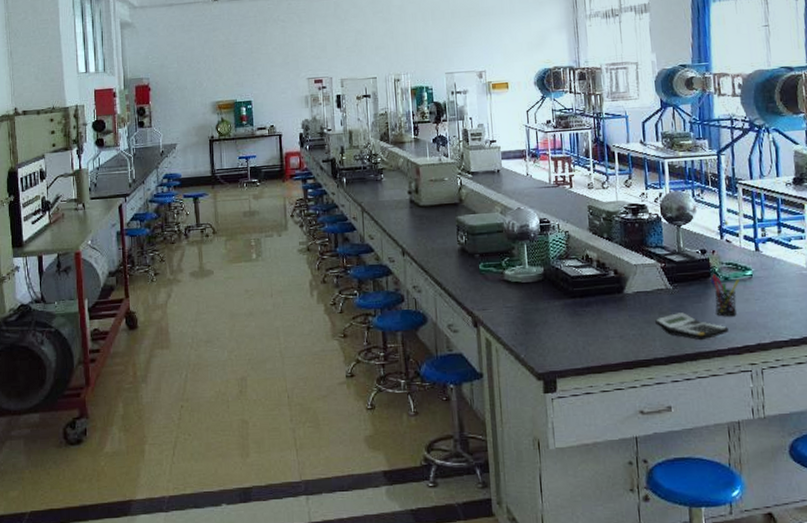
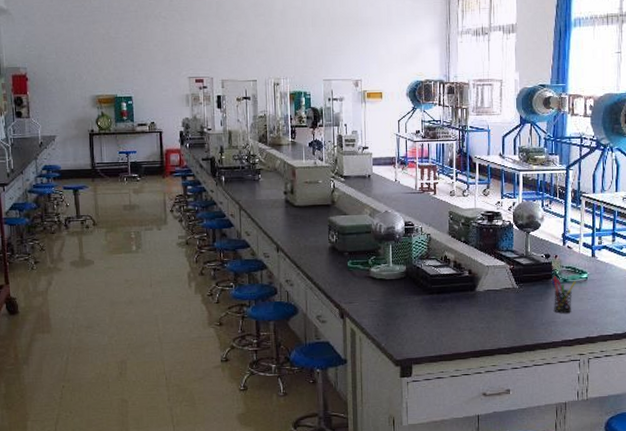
calculator: present [654,312,729,341] -> none [500,309,563,334]

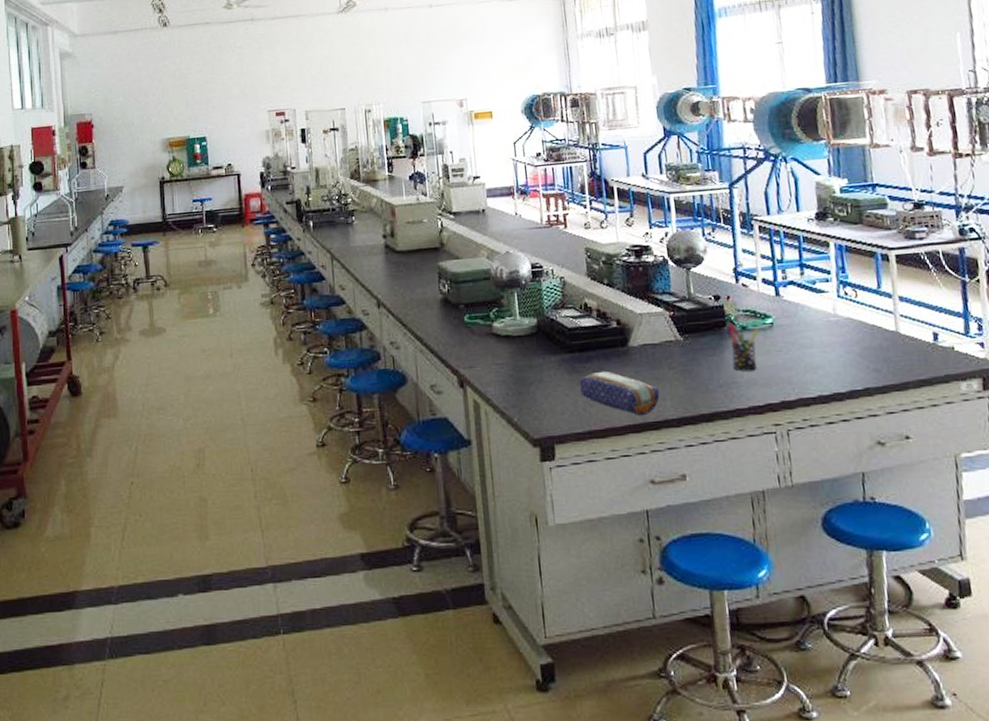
pencil case: none [435,309,496,345] -> present [579,370,660,416]

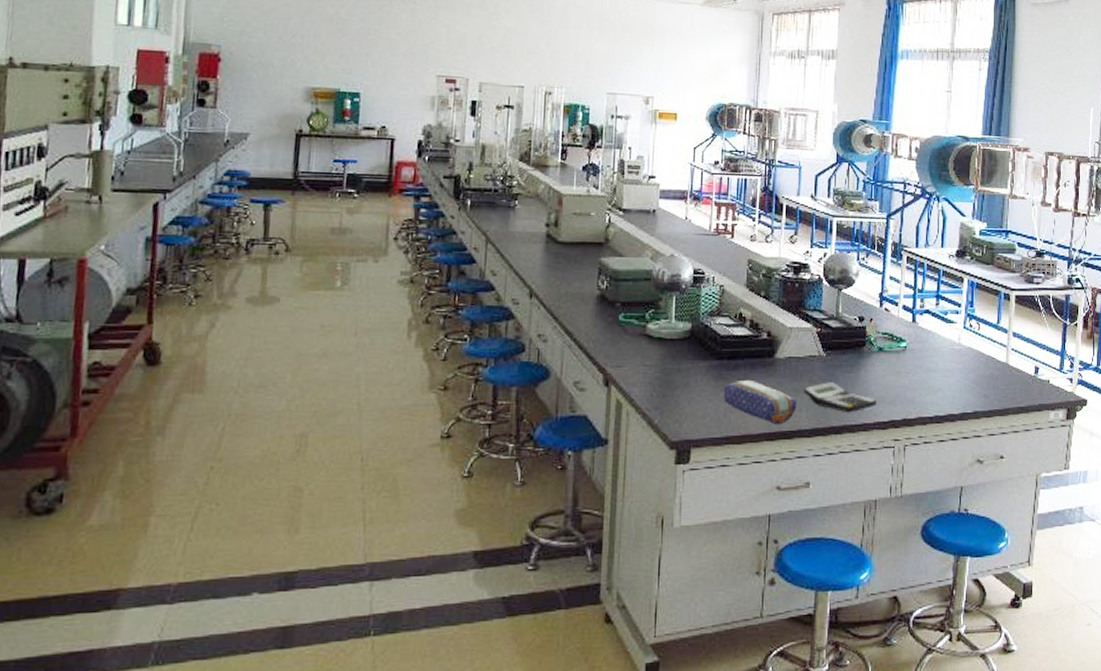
calculator: none [663,367,749,399] -> present [803,382,877,413]
pen holder: present [725,323,759,371] -> none [864,343,893,389]

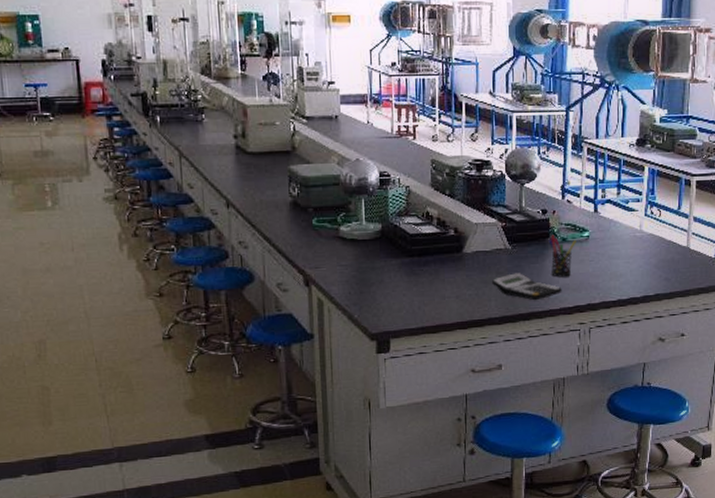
pencil case: present [723,379,797,425] -> none [416,274,486,315]
pen holder: none [864,343,893,389] -> present [548,234,577,278]

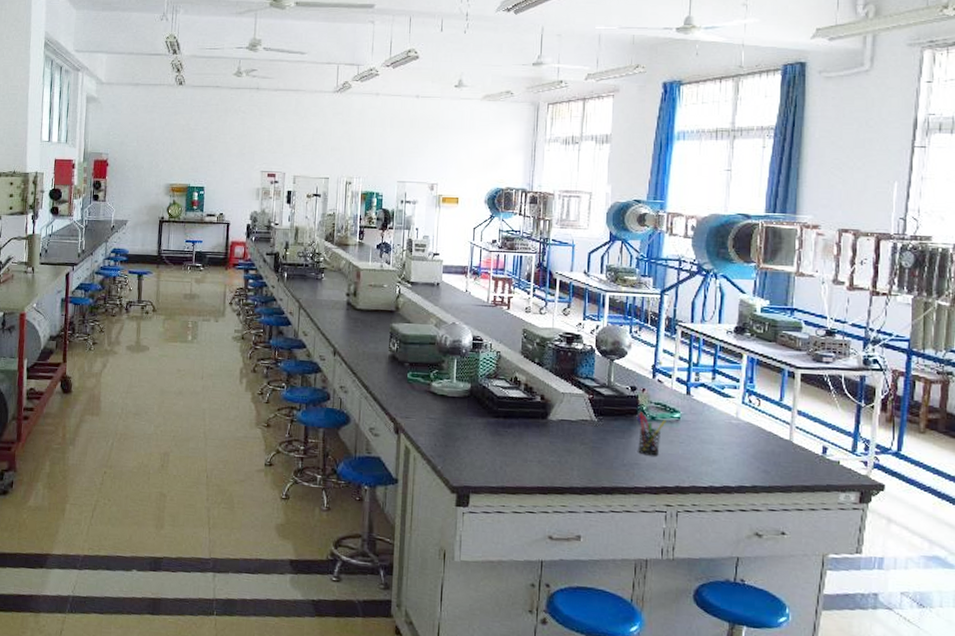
calculator: present [491,273,562,301] -> none [574,445,649,476]

